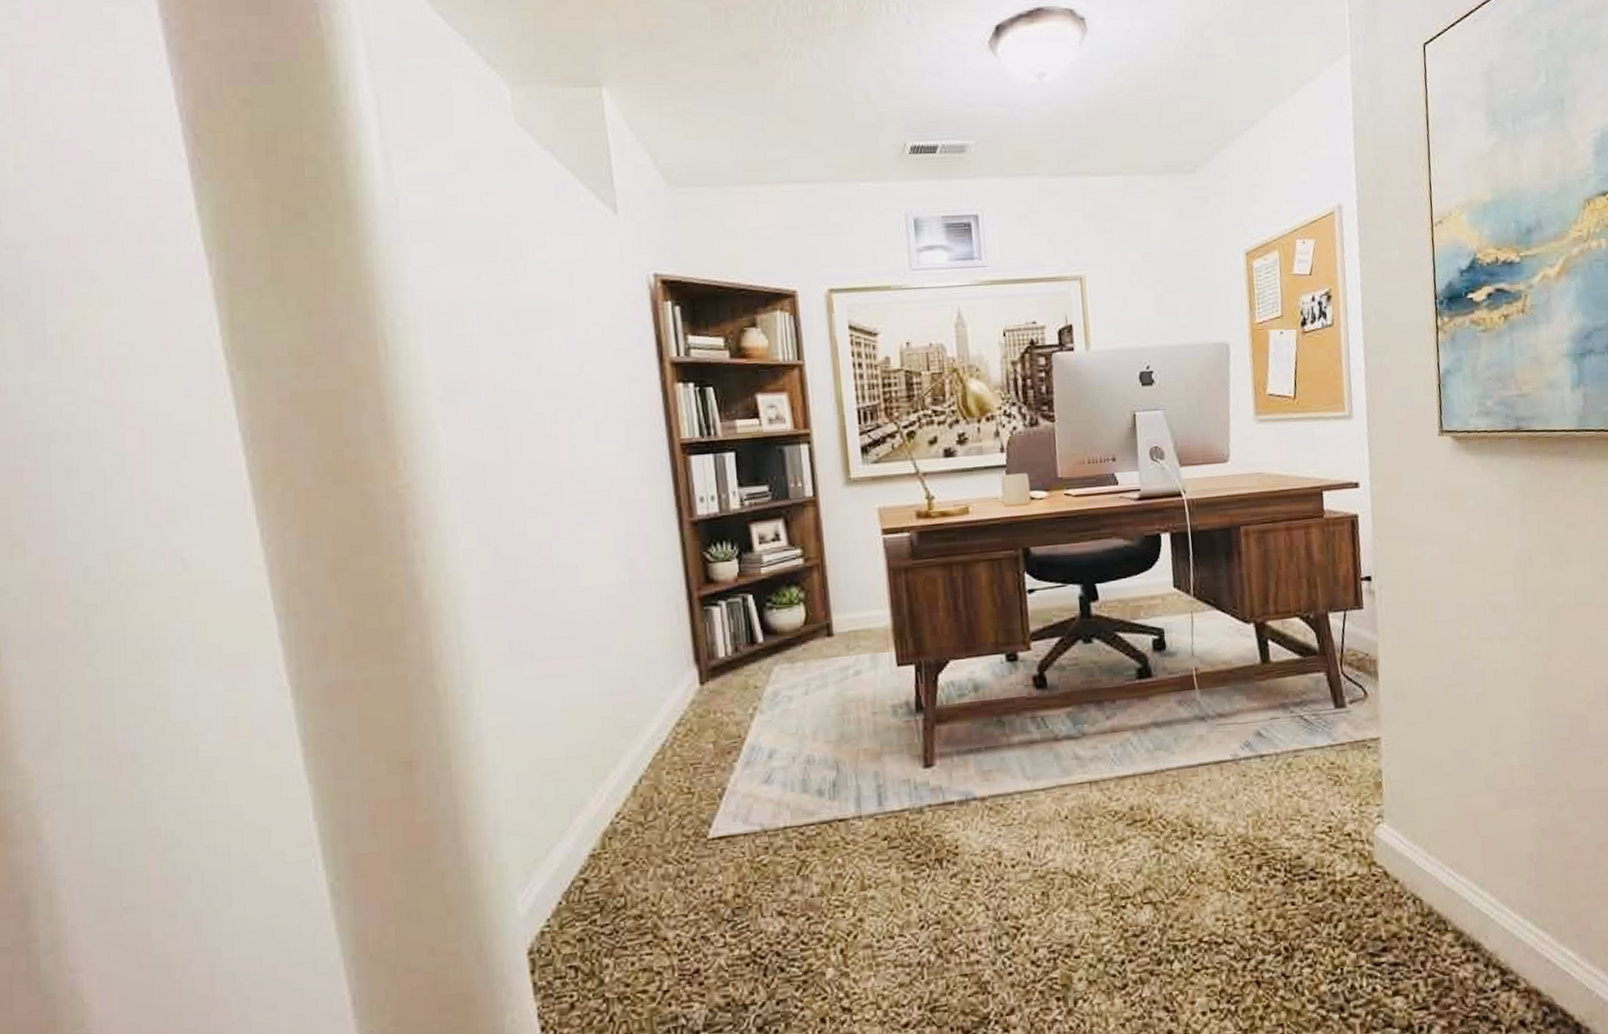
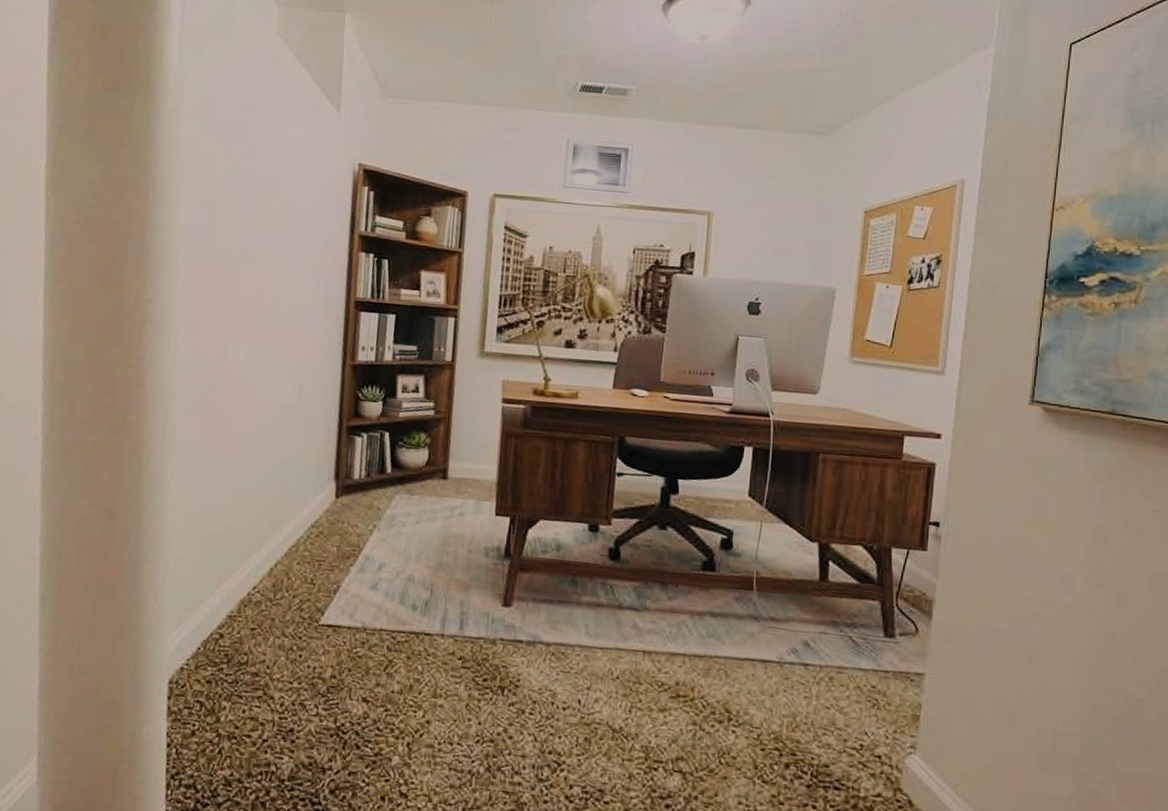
mug: present [1000,473,1031,508] -> none [608,370,635,401]

